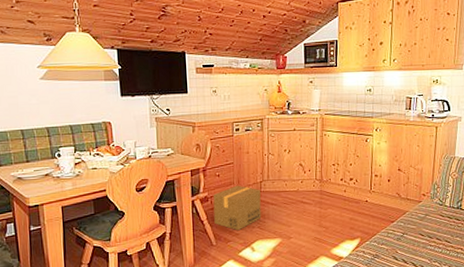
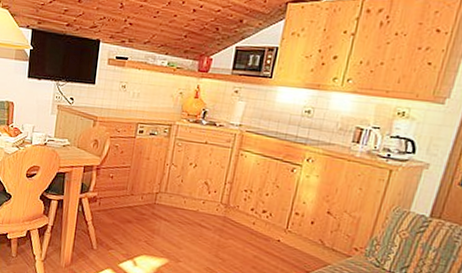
cardboard box: present [213,185,262,231] -> none [99,191,155,240]

